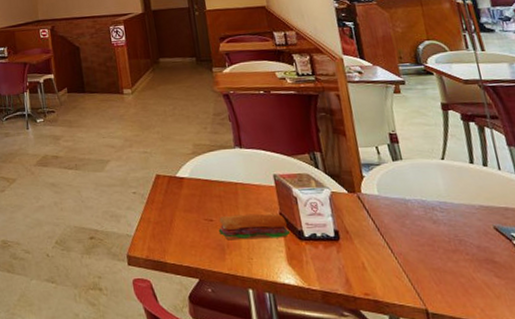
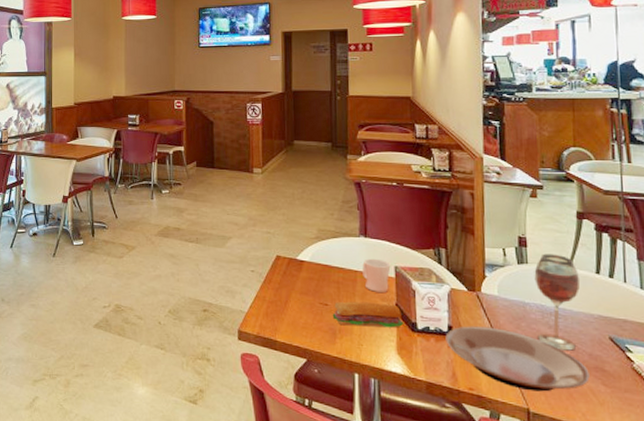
mug: none [241,168,271,203] -> present [362,258,391,292]
plate: none [333,227,482,291] -> present [445,326,590,392]
wineglass: none [409,147,463,245] -> present [534,253,581,351]

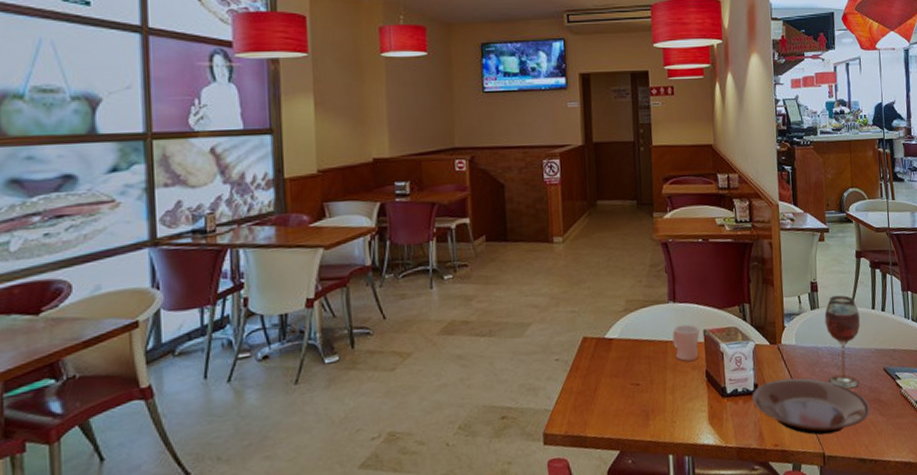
submarine sandwich: present [332,301,404,328] -> none [644,372,714,405]

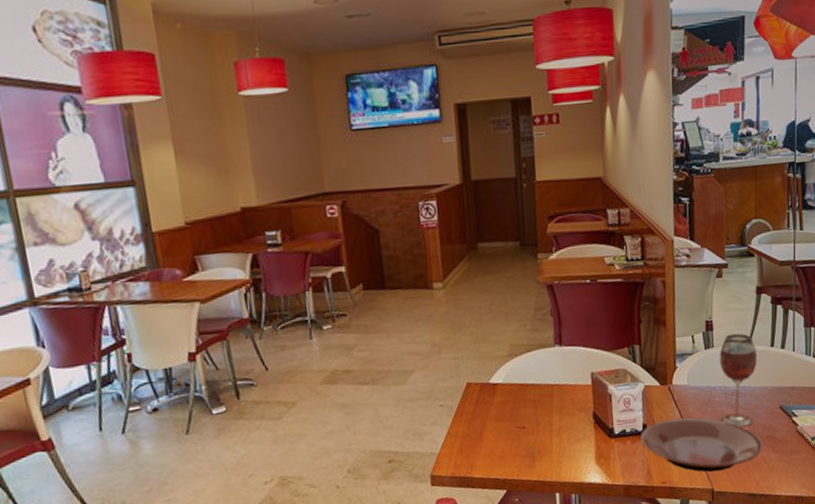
mug: present [672,324,700,361] -> none [558,367,587,404]

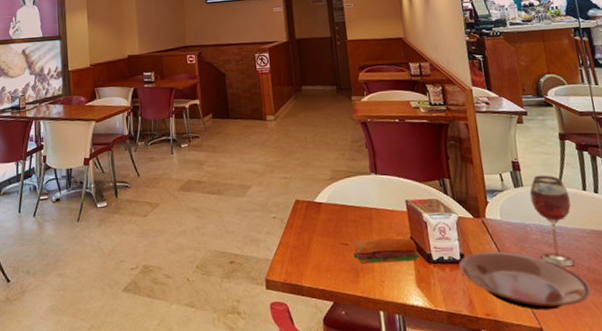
submarine sandwich: none [530,413,602,447] -> present [353,237,420,264]

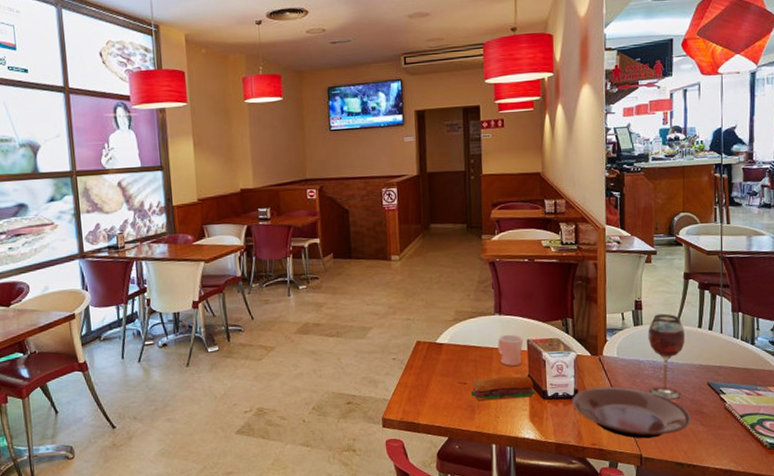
mug: none [376,194,403,227] -> present [497,334,524,366]

